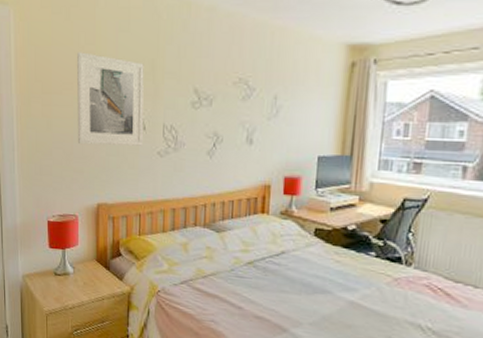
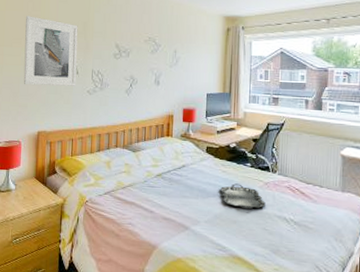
serving tray: none [332,277,393,311] -> present [221,183,265,209]

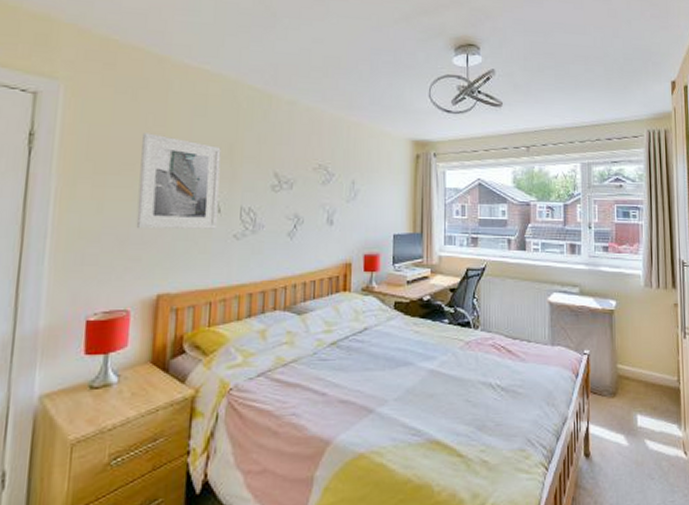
serving tray: present [221,183,265,209] -> none [413,346,467,377]

